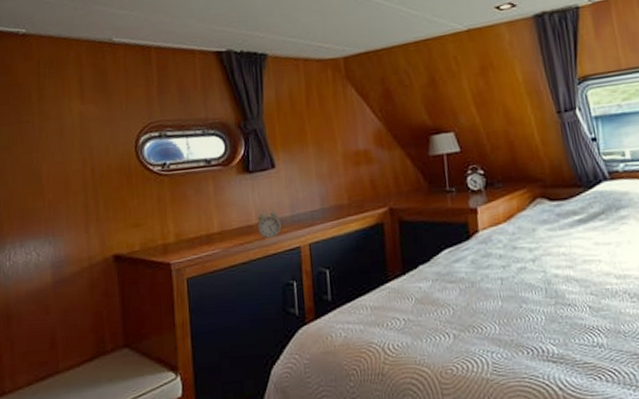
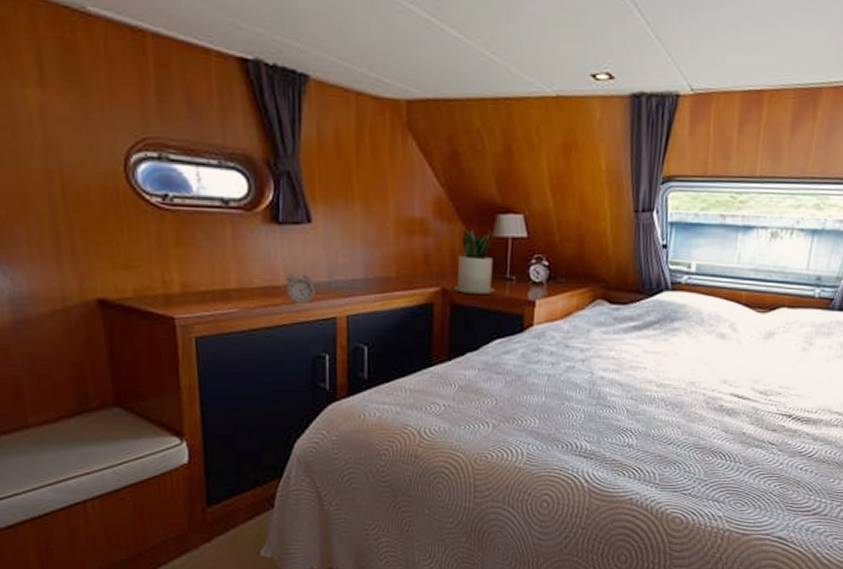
planter: none [400,152,438,211] -> present [453,229,495,296]

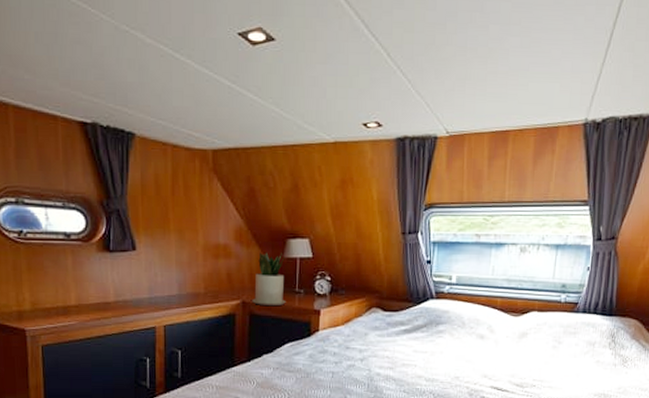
alarm clock: present [284,269,315,305] -> none [114,288,138,317]

